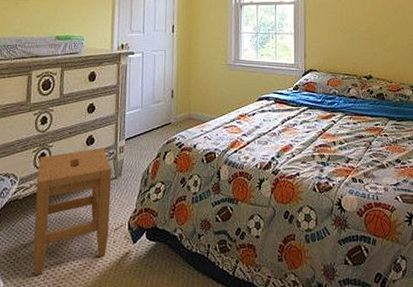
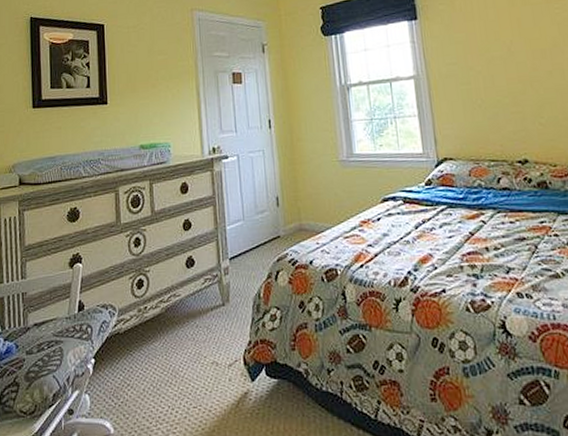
stool: present [32,147,112,276] -> none [137,269,223,421]

